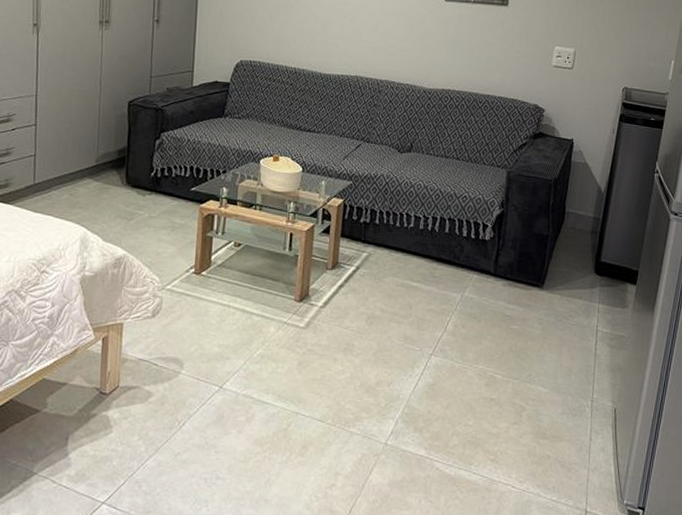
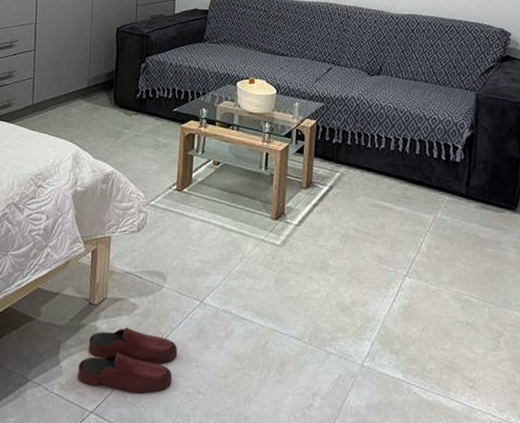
slippers: none [88,415,195,482] -> present [78,326,177,394]

